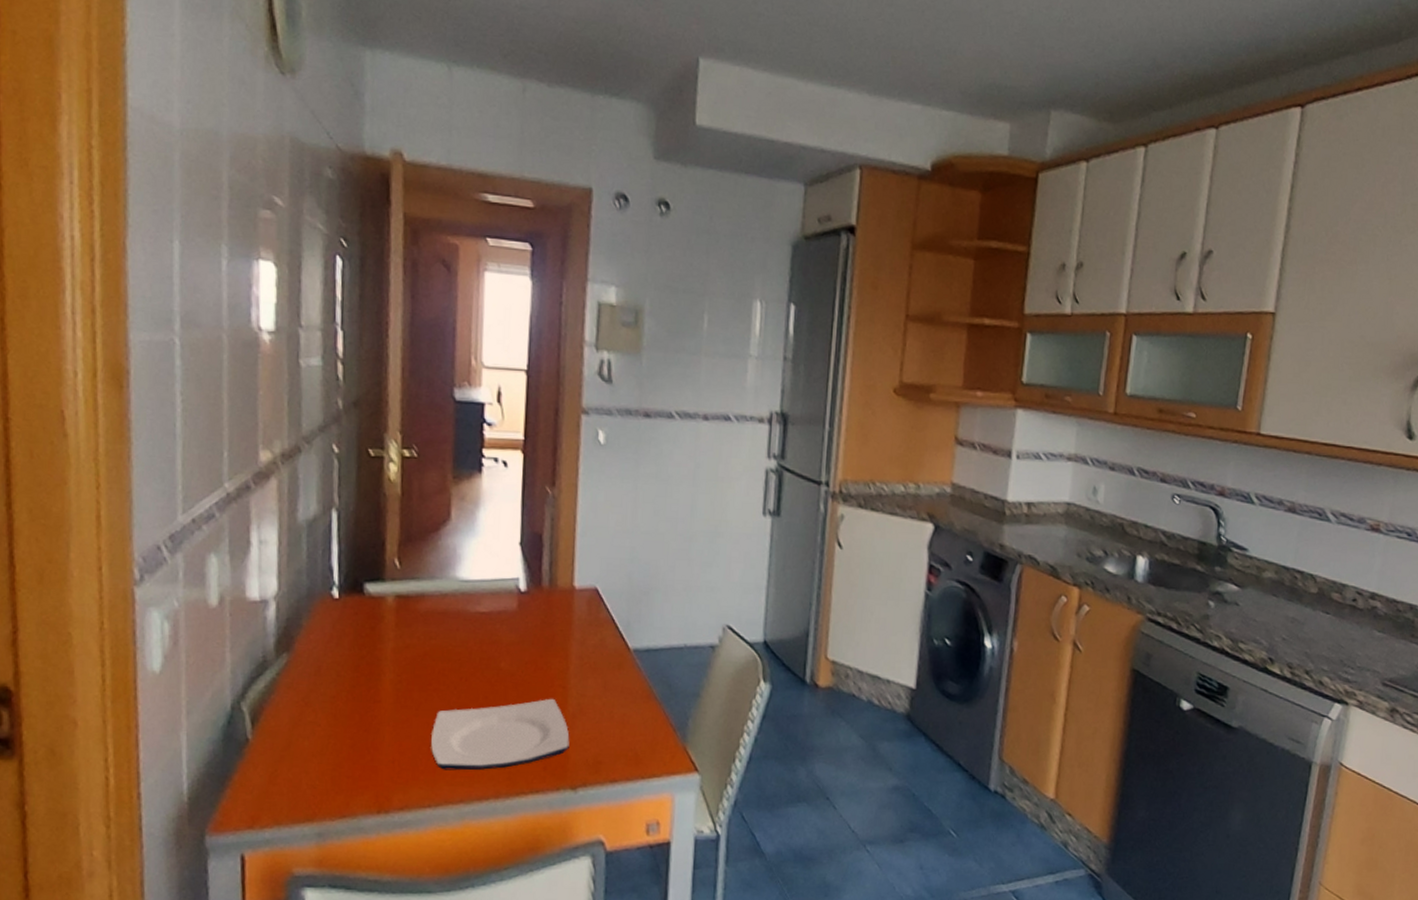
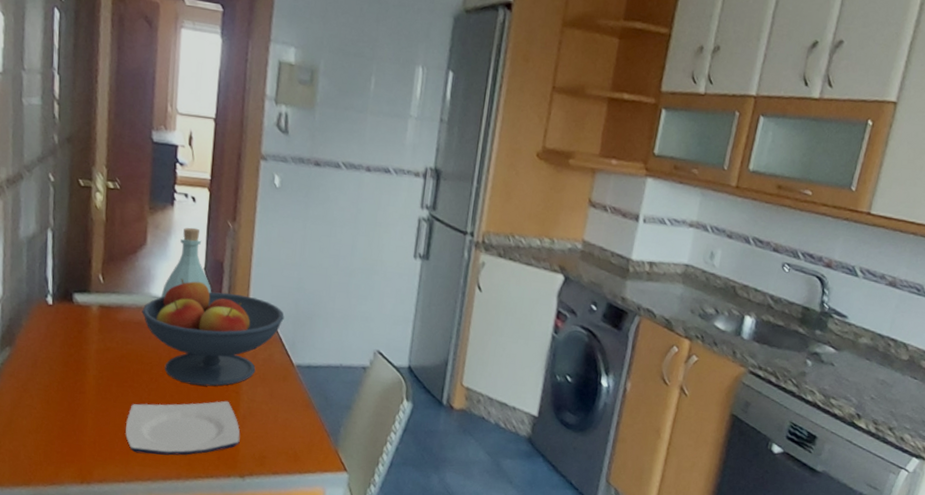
fruit bowl: none [447,556,616,683] -> present [142,278,284,387]
bottle: none [469,496,530,581] -> present [161,227,212,298]

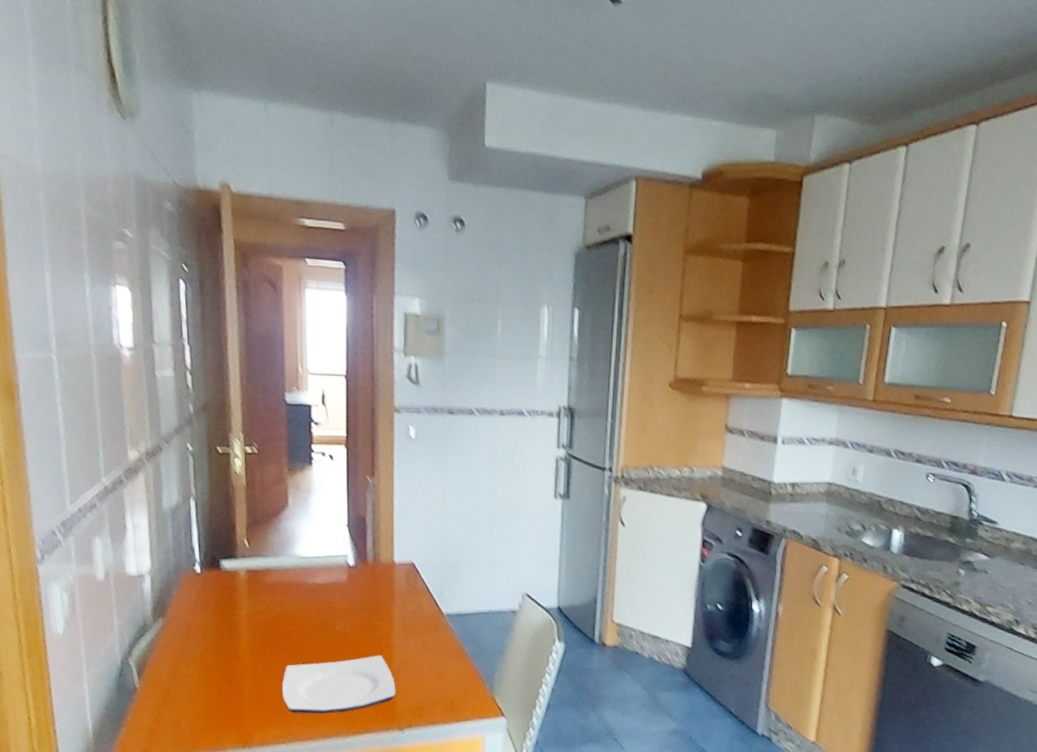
fruit bowl: present [142,278,284,387] -> none [289,536,430,642]
bottle: present [161,227,212,298] -> none [306,485,357,558]

